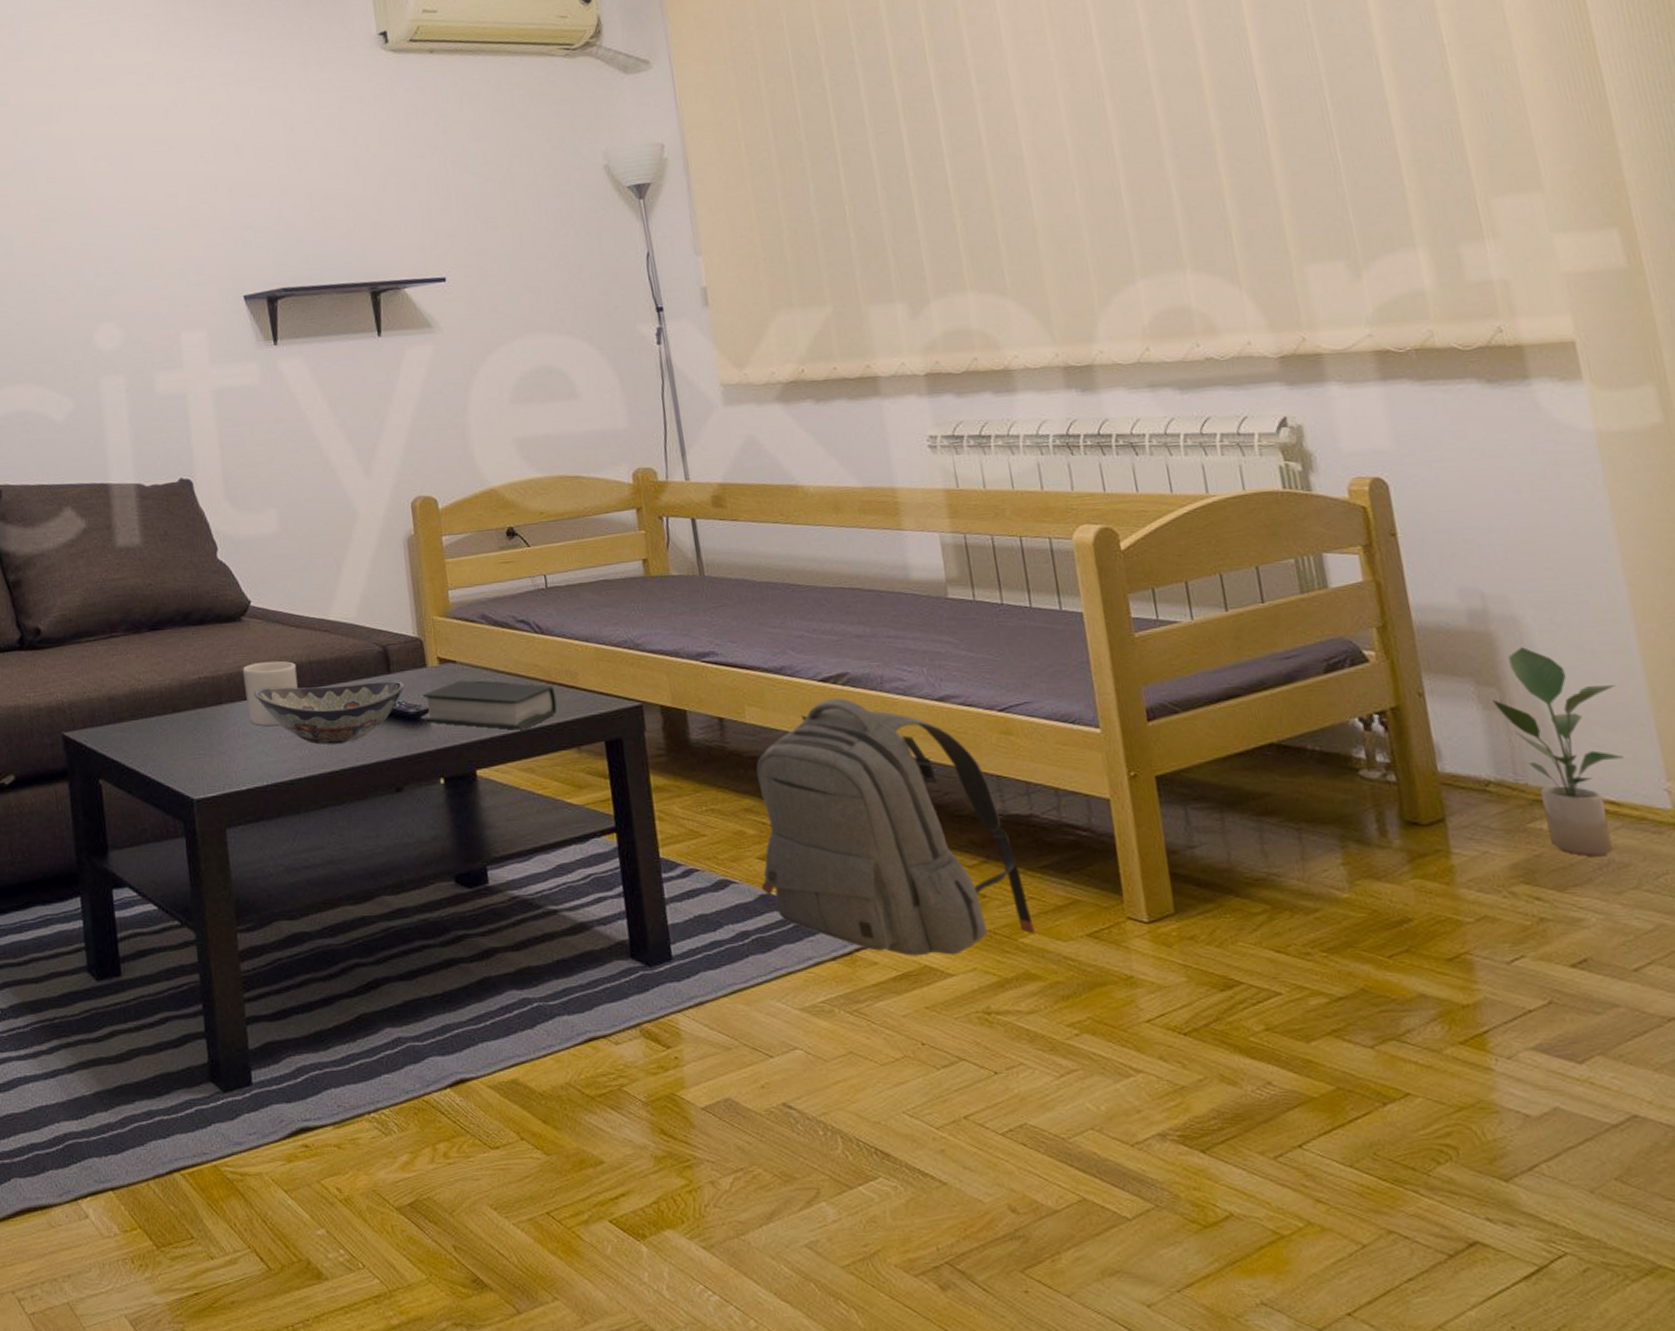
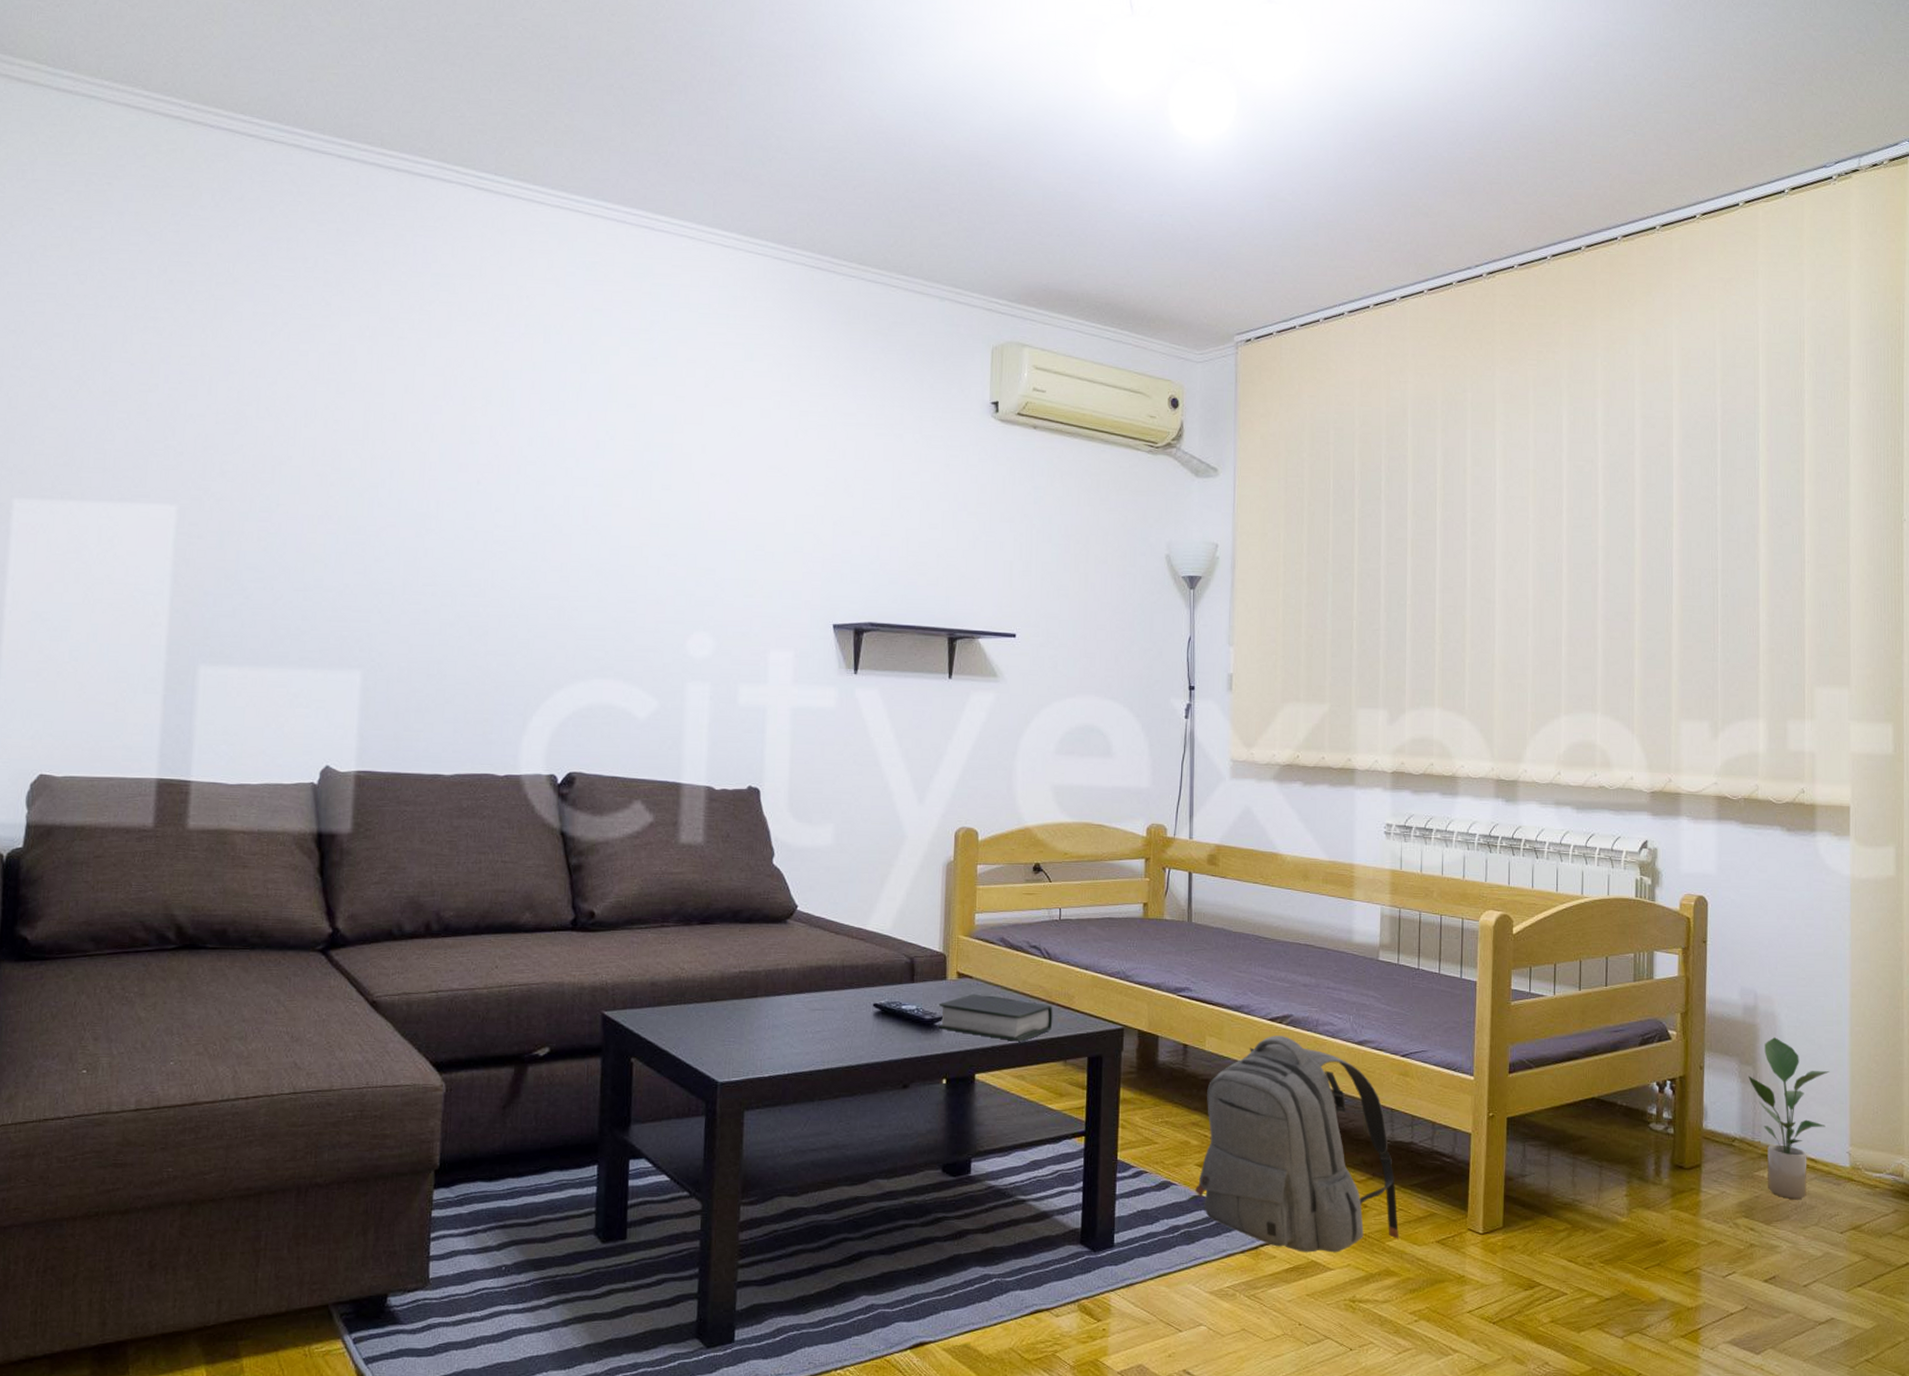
mug: present [242,660,298,727] -> none [780,962,831,1022]
decorative bowl: present [254,681,405,745] -> none [788,986,925,1042]

